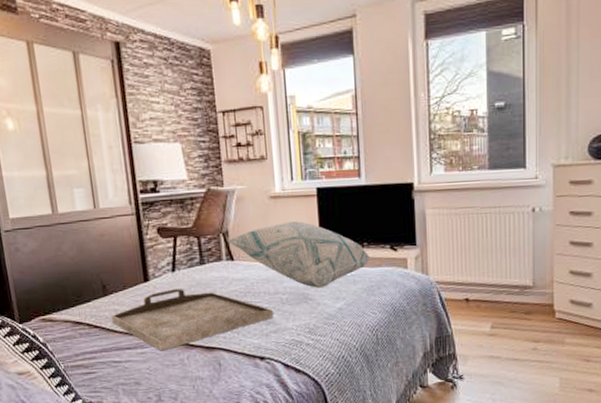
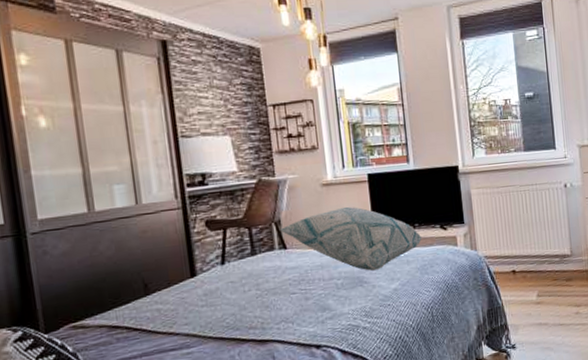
serving tray: present [112,289,274,351] -> none [154,281,329,350]

